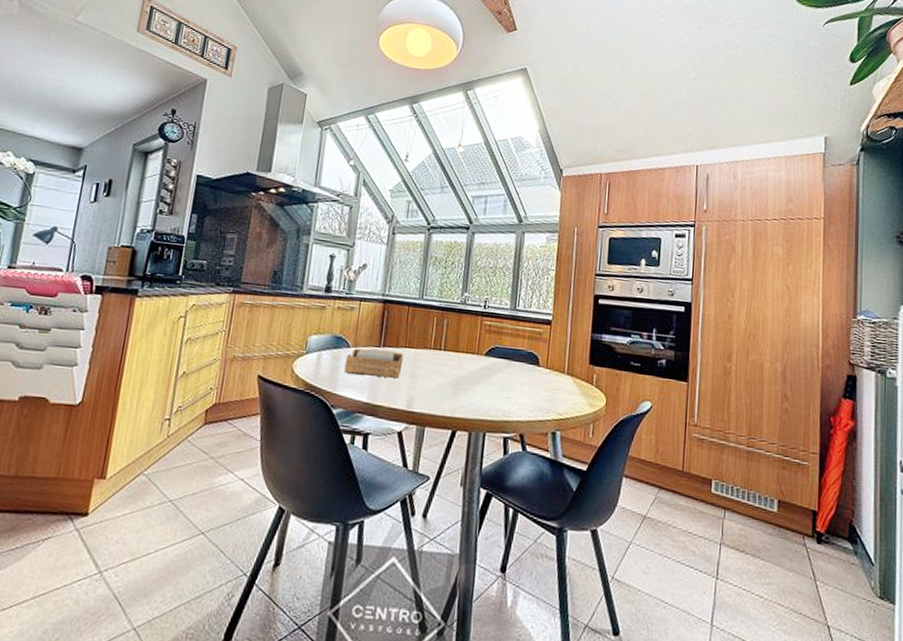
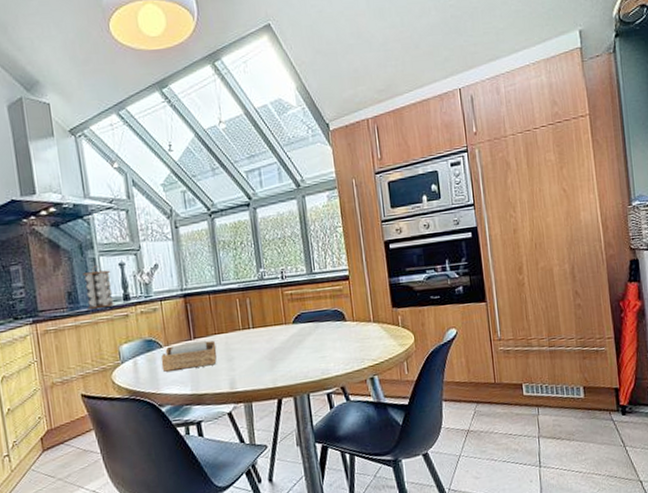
spice rack: none [288,252,320,296] -> present [82,265,115,310]

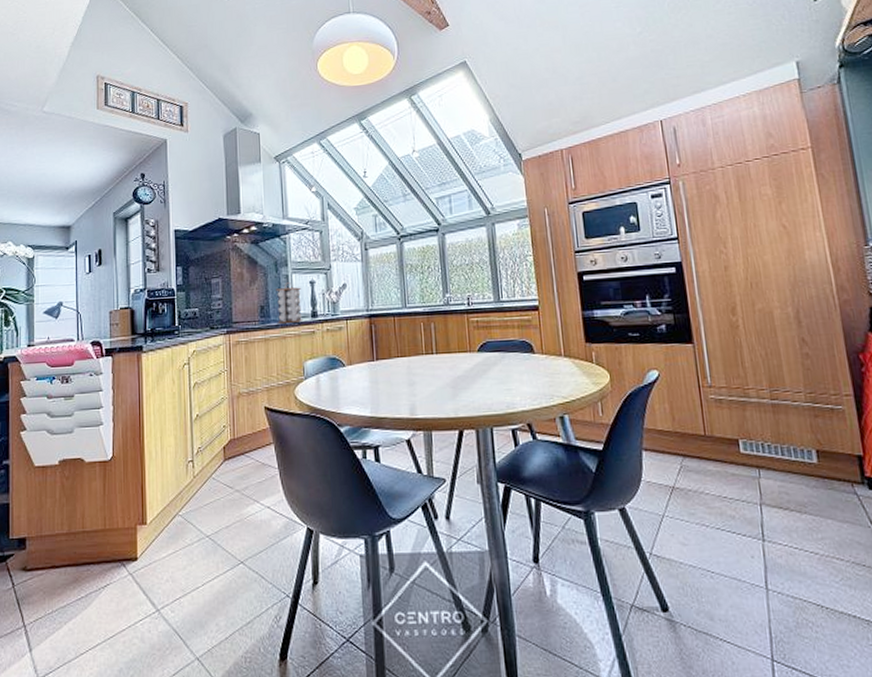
napkin holder: present [161,340,217,372] -> none [343,362,399,391]

